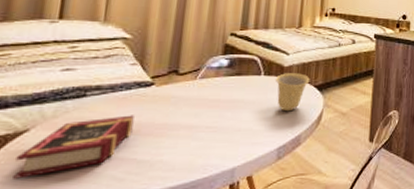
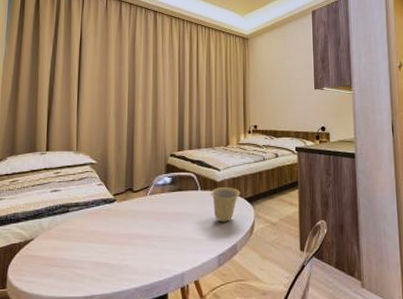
book: present [13,115,134,179] -> none [26,226,104,277]

